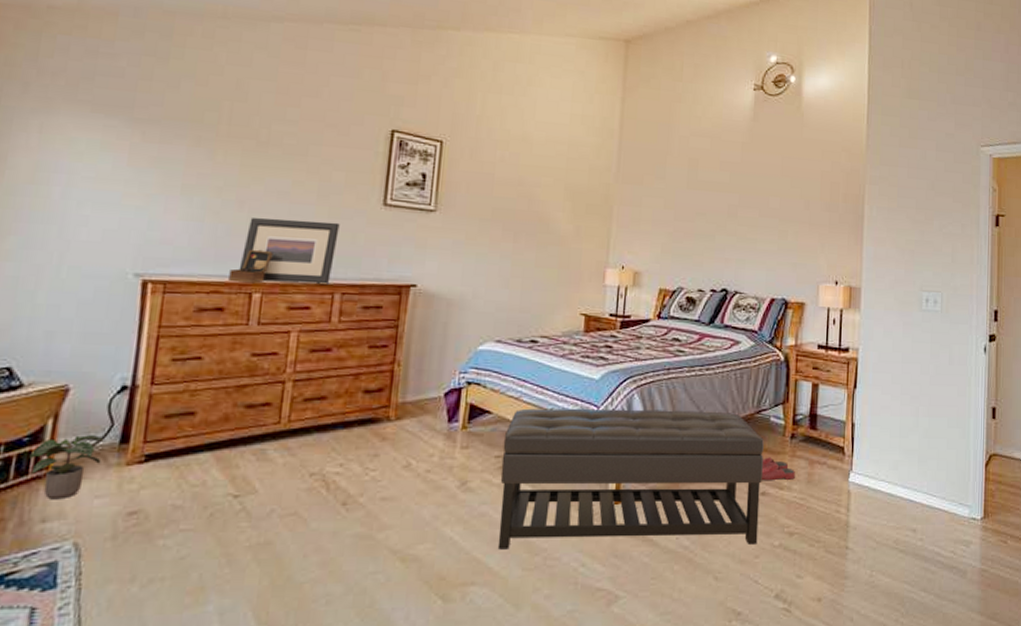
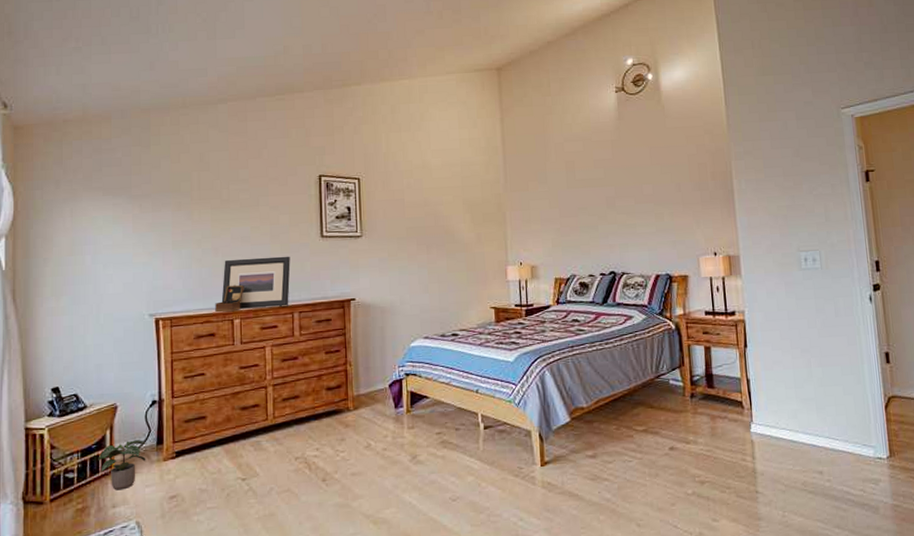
ottoman: present [497,408,764,550] -> none [441,379,672,510]
slippers: present [761,457,795,481] -> none [666,416,699,437]

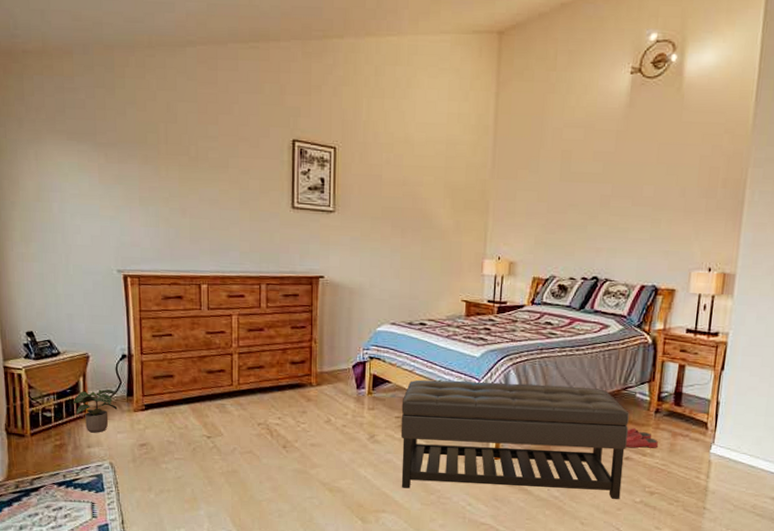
wooden box: present [215,285,244,313] -> none [183,248,212,277]
picture frame: present [221,256,291,309] -> none [189,223,259,277]
ottoman: none [441,379,672,510] -> present [400,379,629,499]
slippers: none [666,416,699,437] -> present [625,428,658,448]

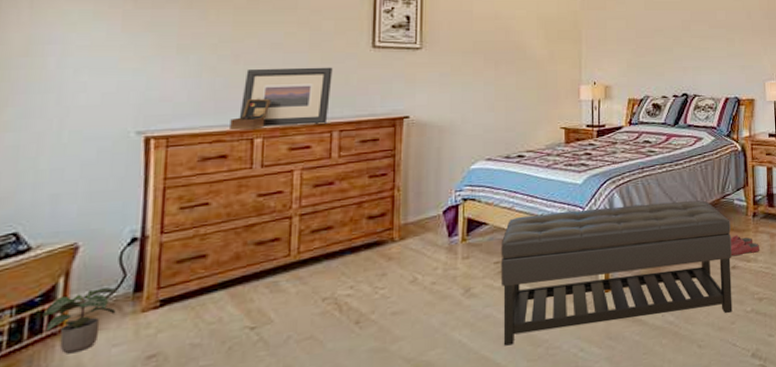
wooden box: none [183,248,212,277] -> present [230,98,271,131]
picture frame: none [189,223,259,277] -> present [239,67,333,126]

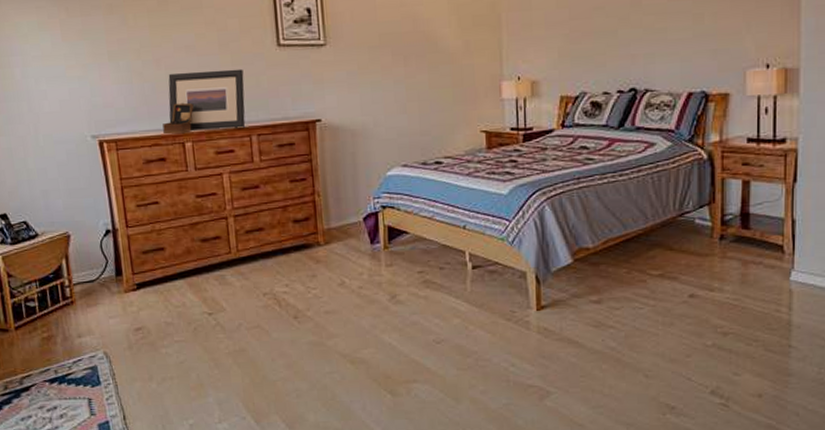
potted plant: present [42,287,120,354] -> none [57,270,107,321]
ottoman: present [500,200,733,346] -> none [423,217,689,353]
slippers: present [730,235,759,257] -> none [688,260,726,284]

